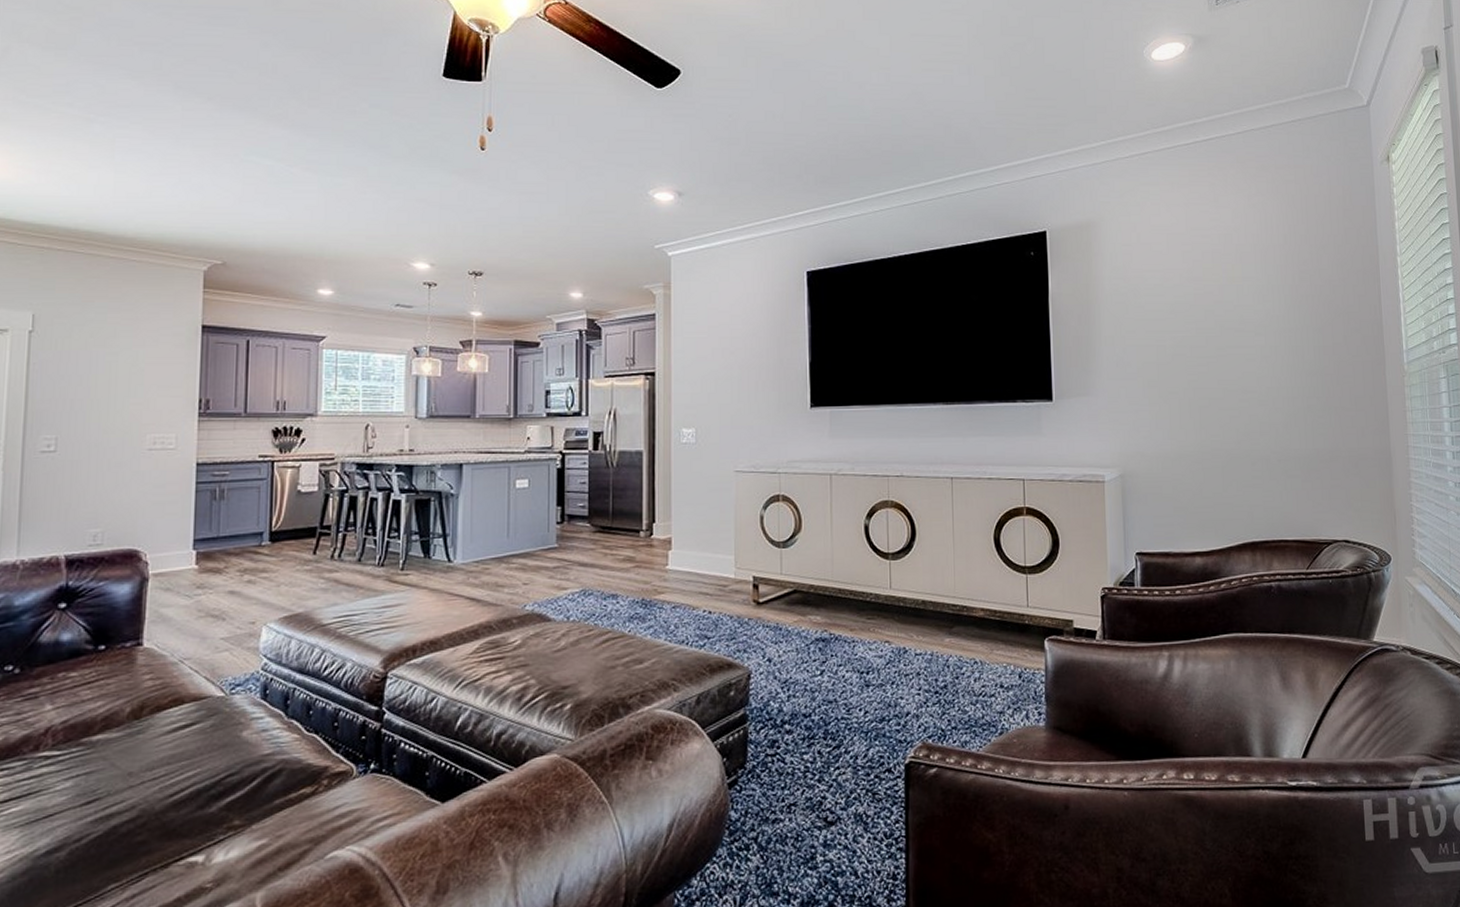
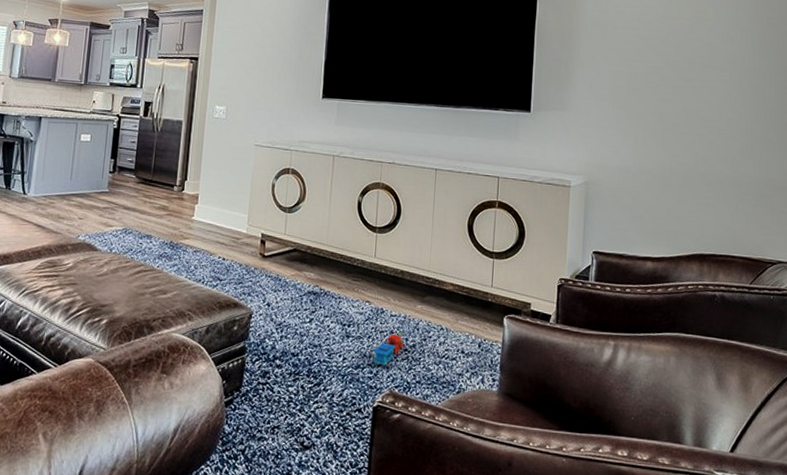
toy train: none [899,673,935,714] -> present [373,333,405,366]

